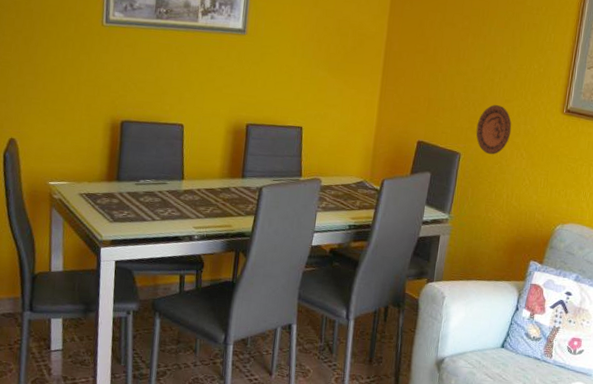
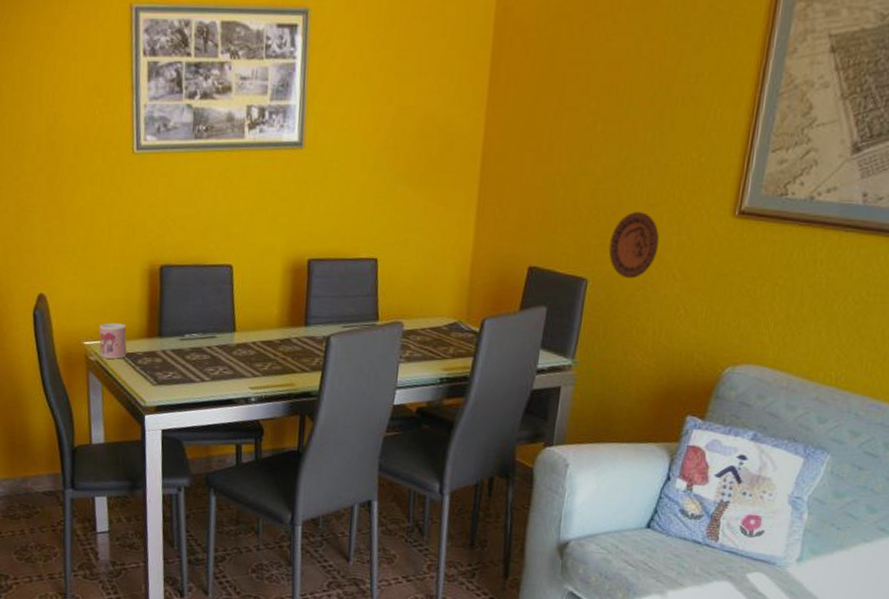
mug: none [63,166,89,198] -> present [99,323,127,359]

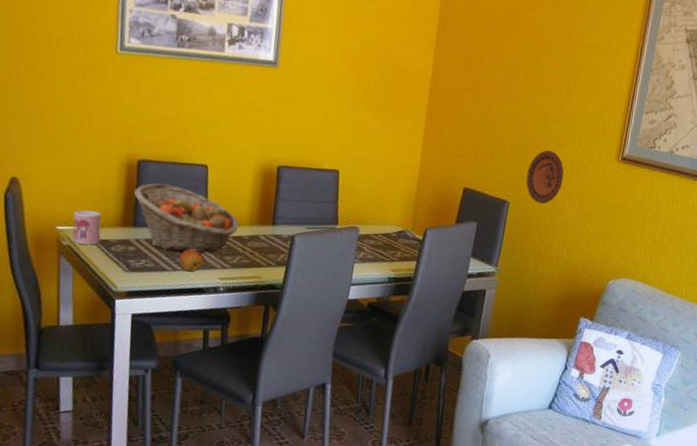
fruit basket: none [157,289,269,361] -> present [133,183,239,252]
fruit: none [207,357,234,382] -> present [179,249,205,272]

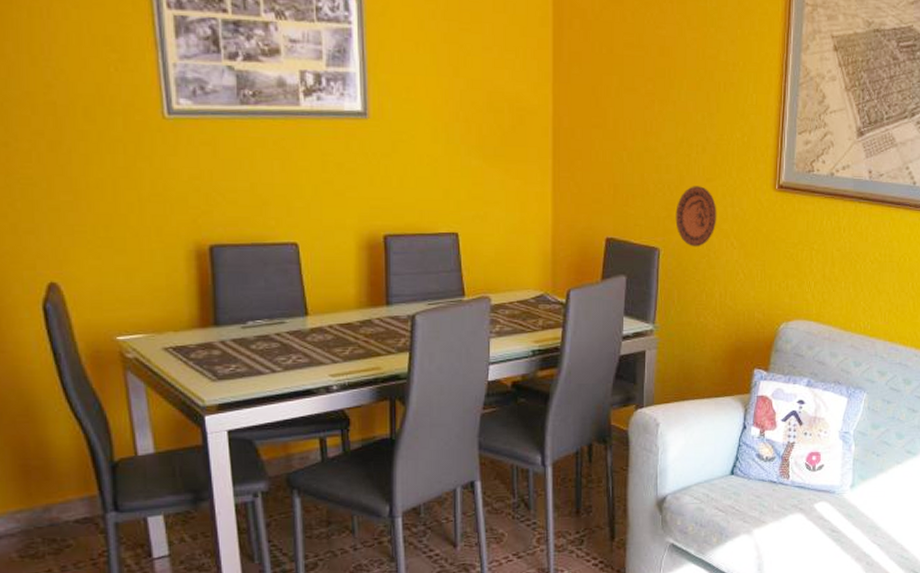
mug: present [72,210,101,245] -> none [137,313,175,354]
fruit basket: present [133,183,239,252] -> none [209,271,346,350]
fruit: present [179,249,205,272] -> none [278,344,309,372]

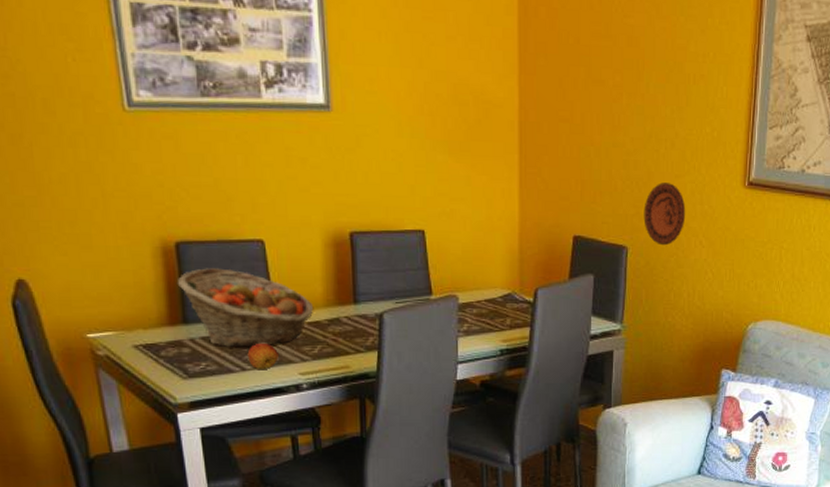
fruit basket: none [209,271,346,350] -> present [177,268,314,348]
fruit: none [278,344,309,372] -> present [247,342,279,370]

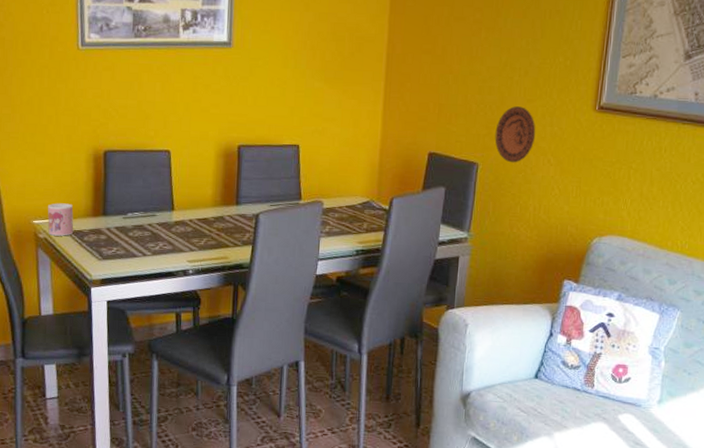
mug: none [106,310,146,352] -> present [48,203,74,236]
fruit basket: present [177,268,314,348] -> none [102,172,204,237]
fruit: present [247,342,279,370] -> none [148,234,173,257]

